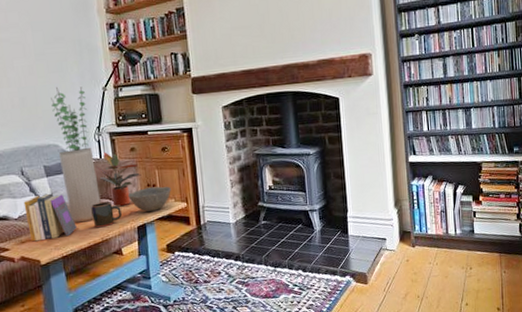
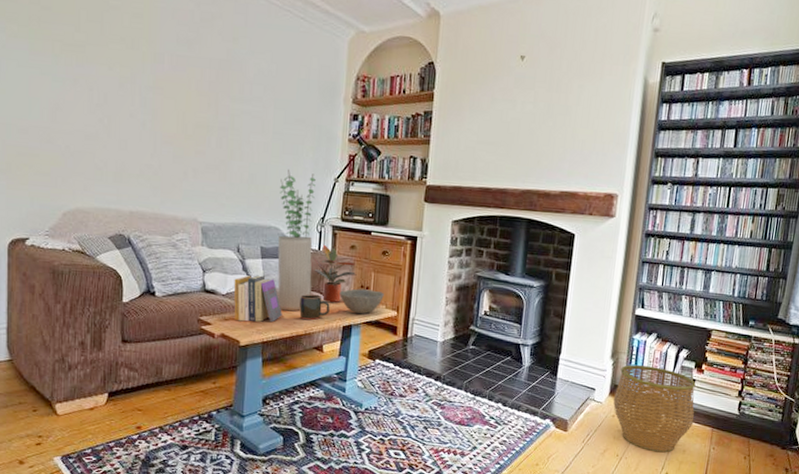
basket: none [404,207,482,287] -> present [613,365,696,453]

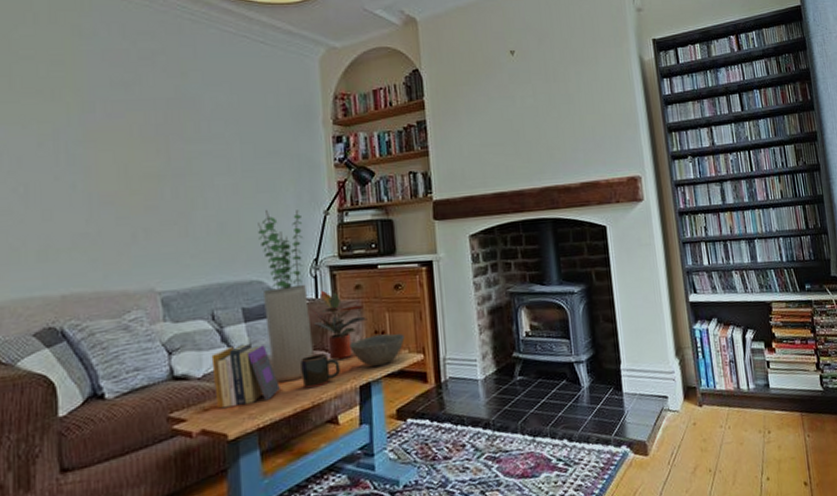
basket: present [613,365,696,453] -> none [689,355,781,456]

